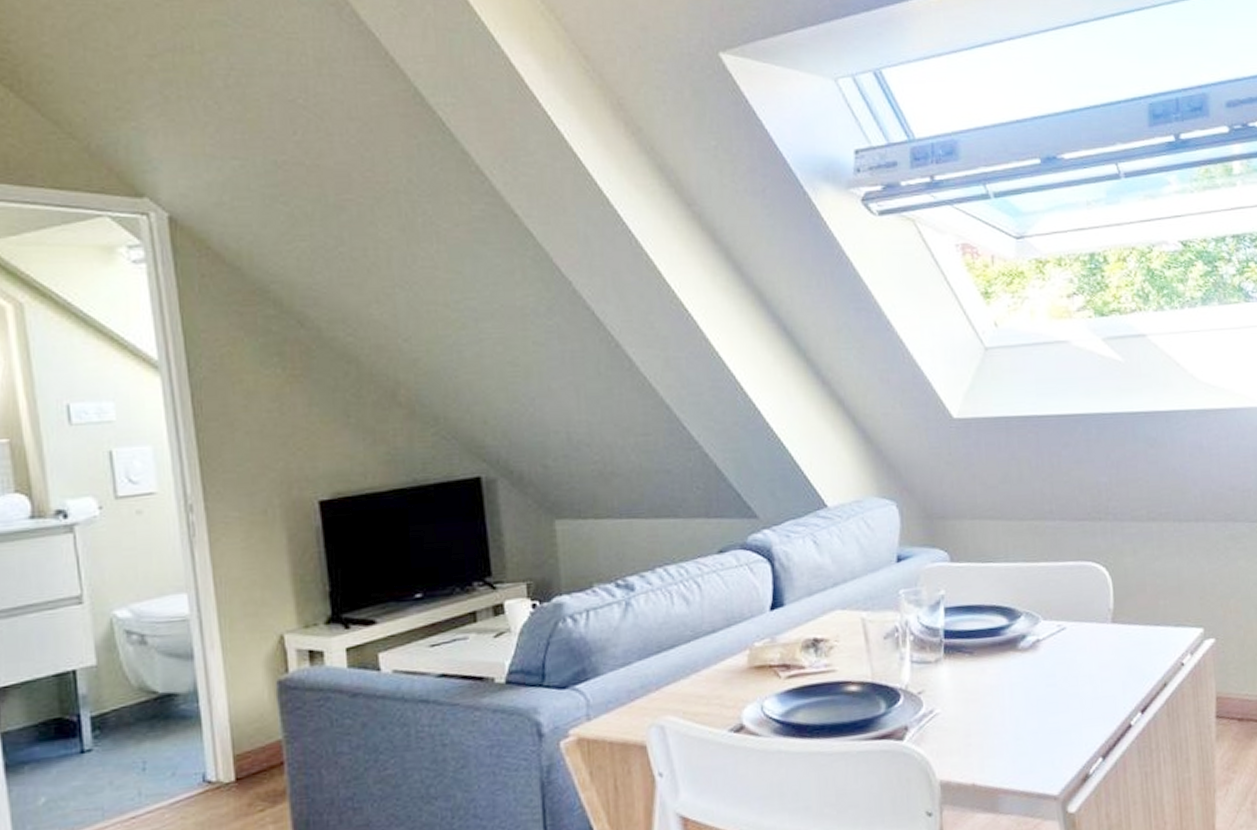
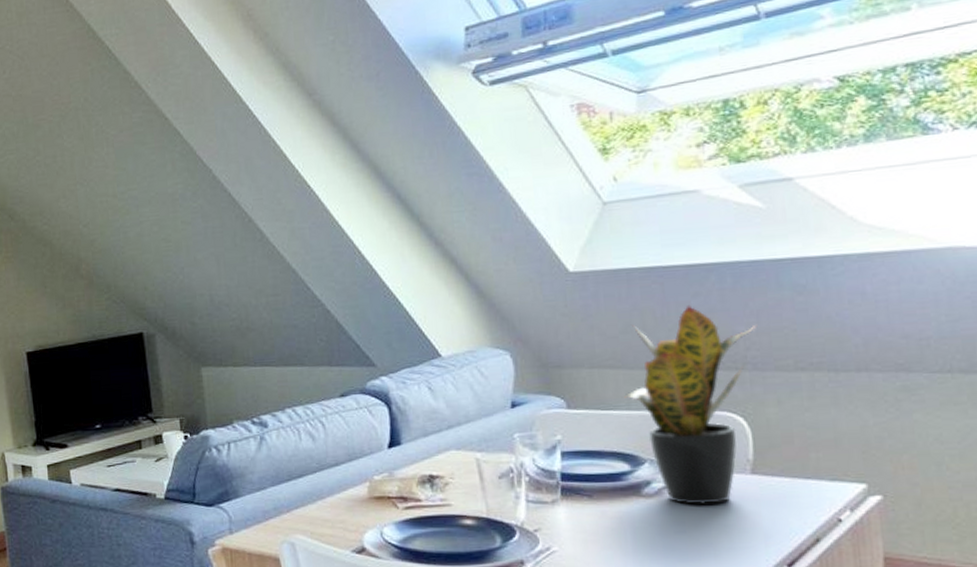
potted plant: none [1003,455,1117,657] -> present [624,304,757,505]

